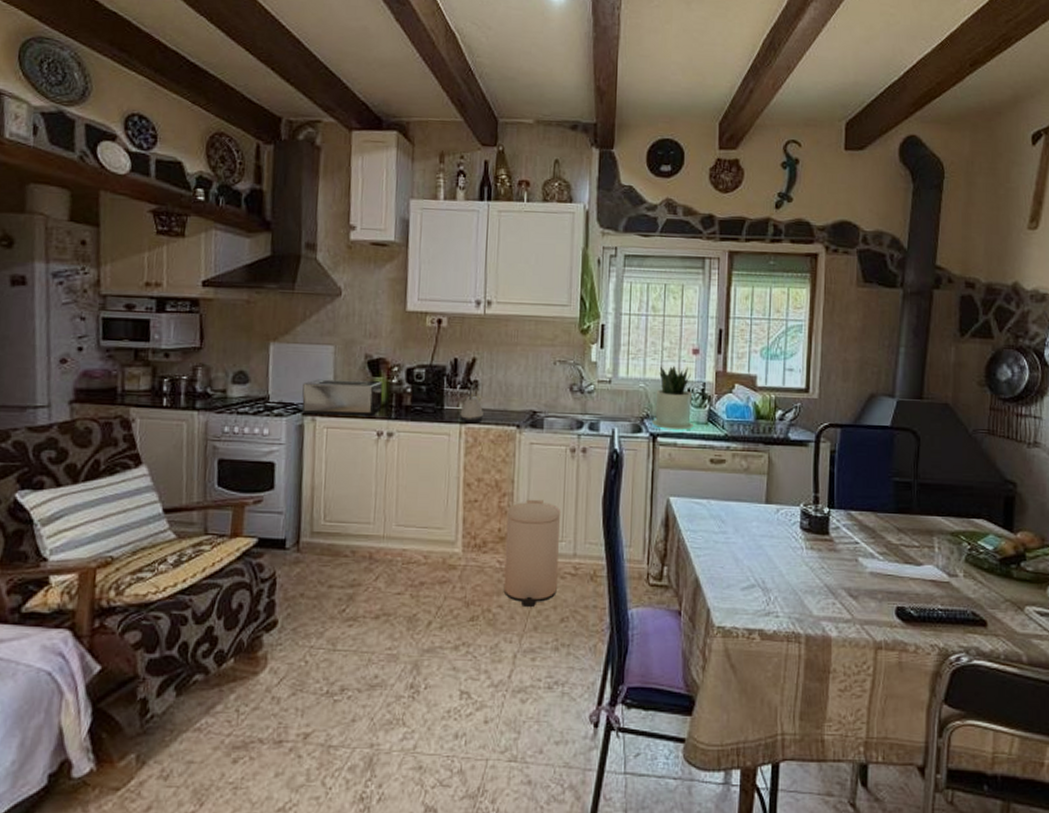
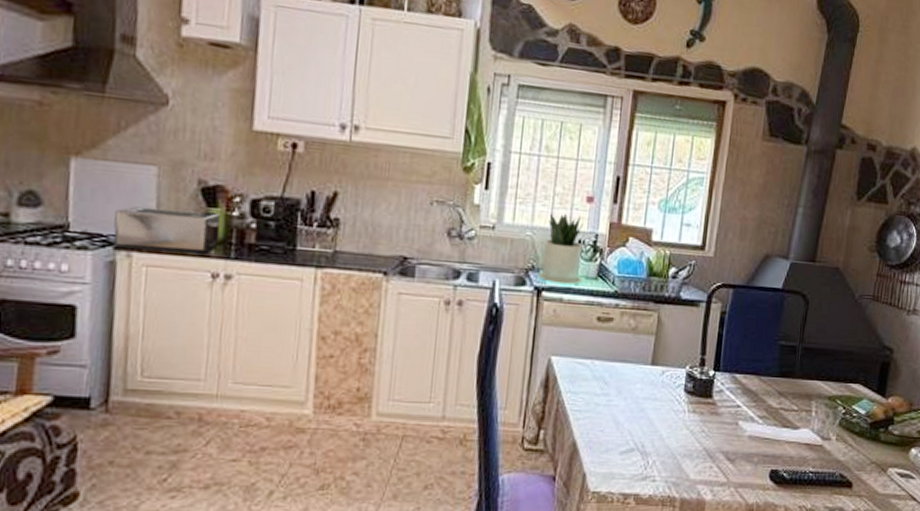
kettle: present [460,385,485,424] -> none [315,223,346,268]
pedal bin: present [503,499,561,608] -> none [360,355,431,475]

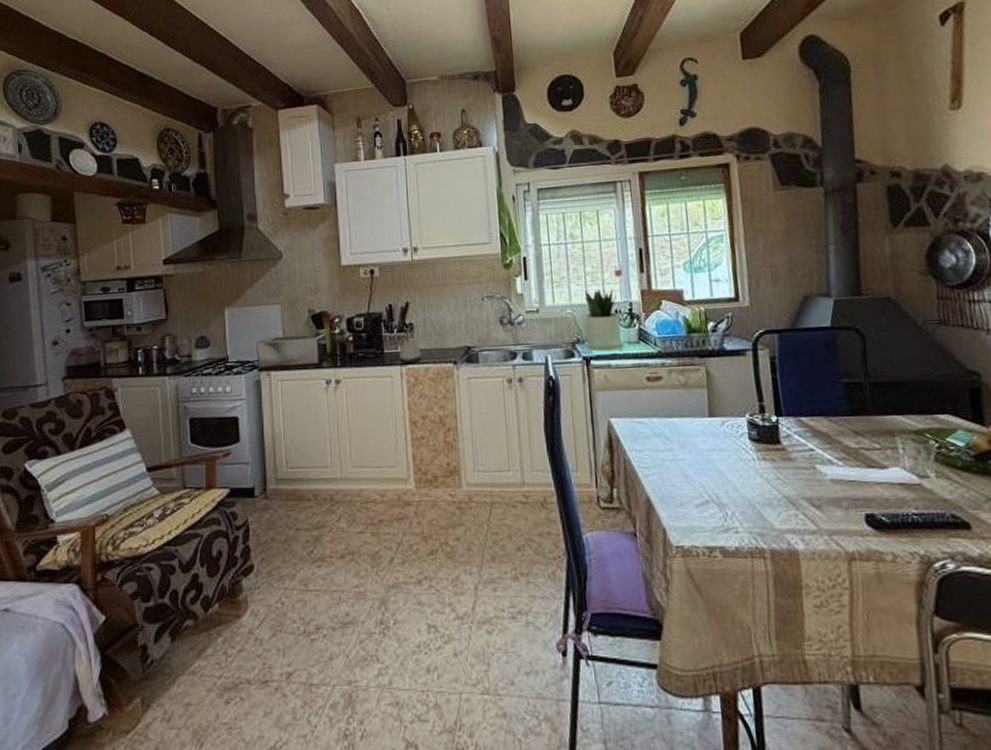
kettle: none [315,223,346,268] -> present [399,328,422,365]

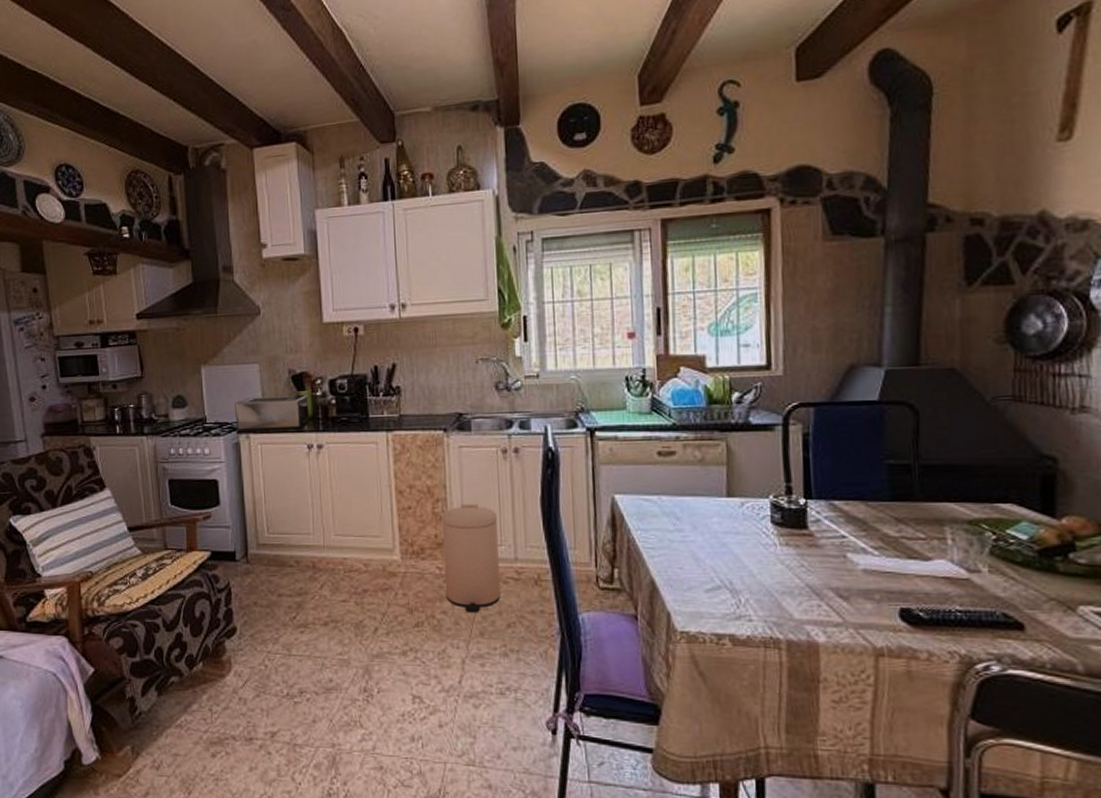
kettle: present [399,328,422,365] -> none [385,391,410,431]
pedal bin: none [453,431,510,539] -> present [442,503,501,614]
planter: present [583,288,625,353] -> none [588,352,635,424]

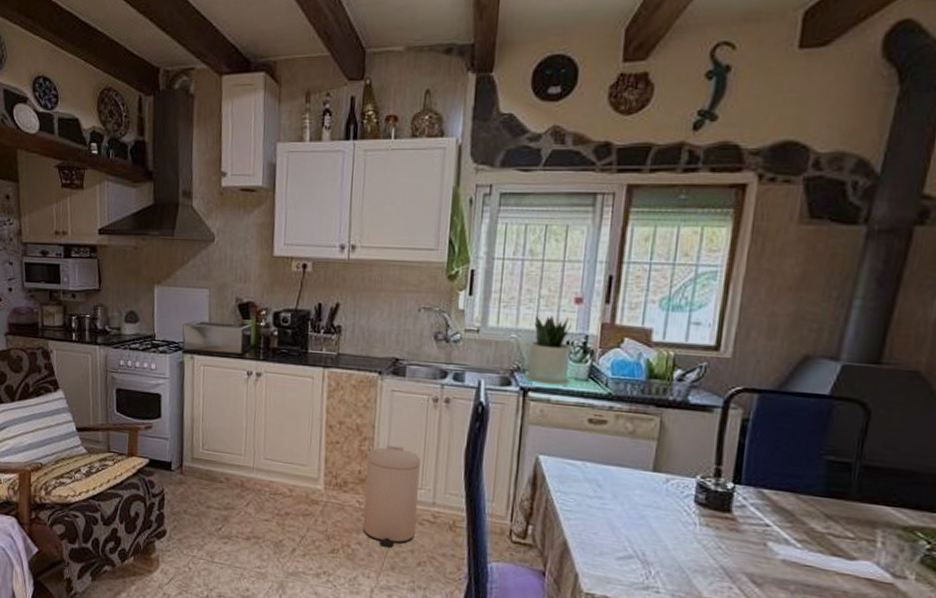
planter: none [588,352,635,424] -> present [523,315,571,387]

